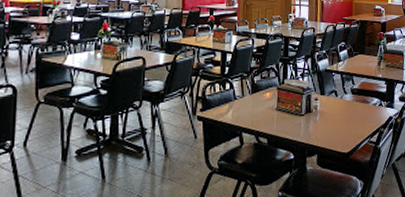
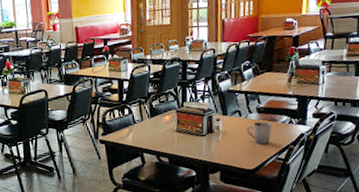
cup: none [342,103,364,127] -> present [247,122,272,145]

